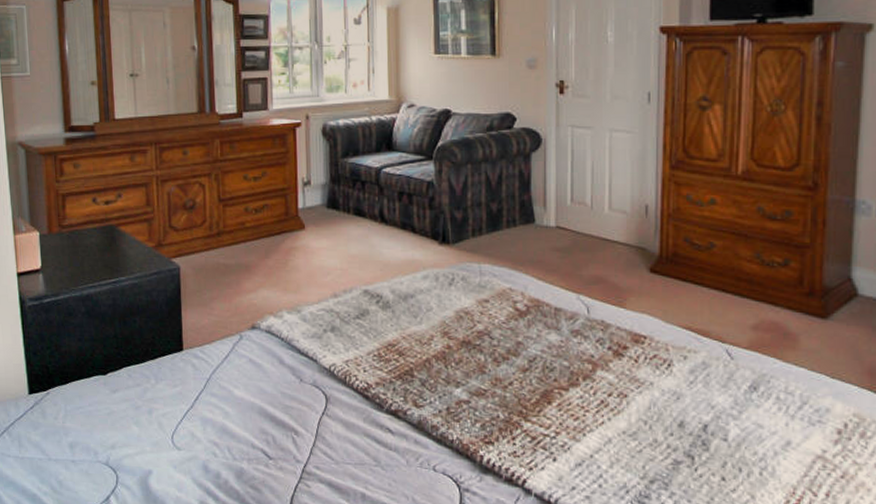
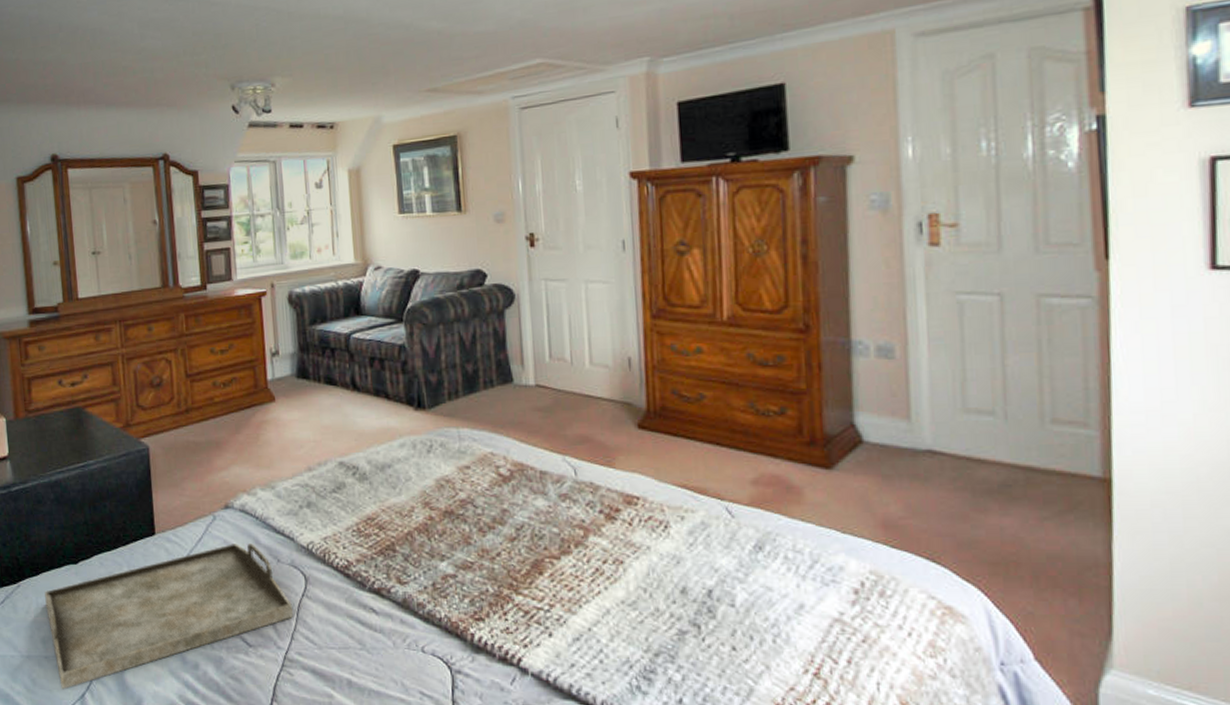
serving tray: none [73,362,312,492] -> present [44,543,293,690]

